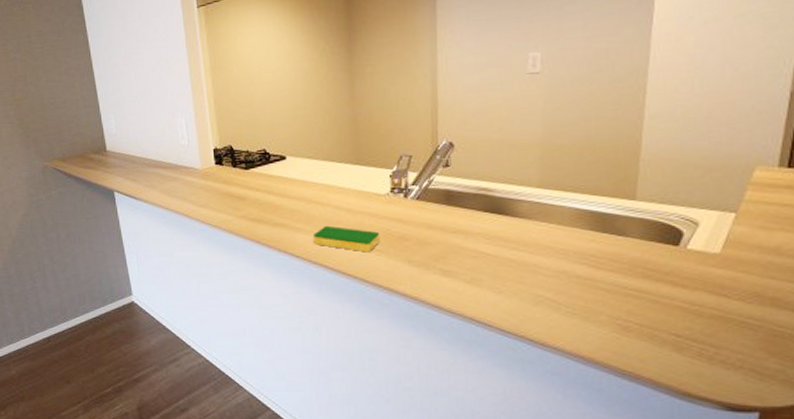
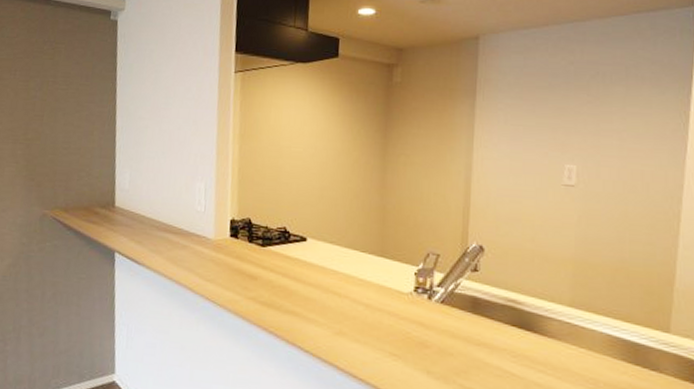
dish sponge: present [314,225,379,253] -> none [326,319,398,356]

